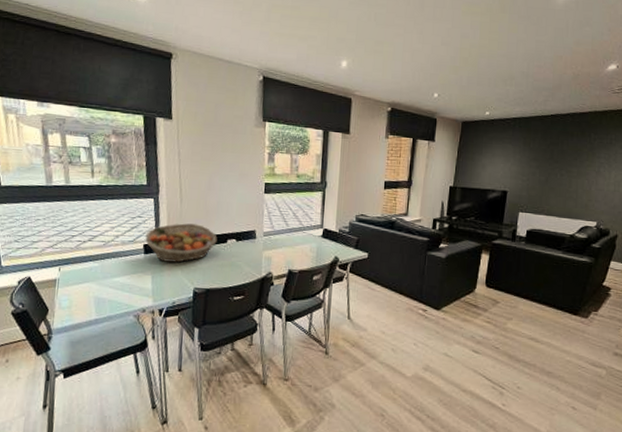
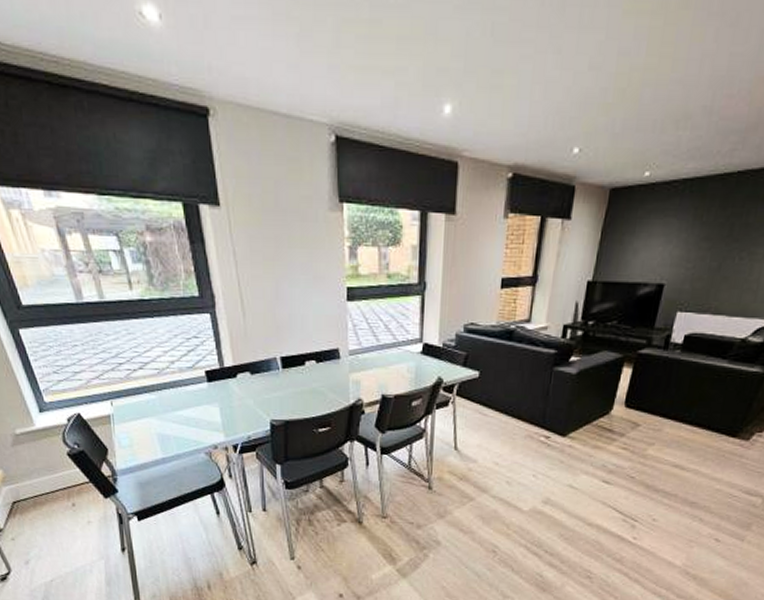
fruit basket: present [145,223,217,263] -> none [206,343,293,391]

